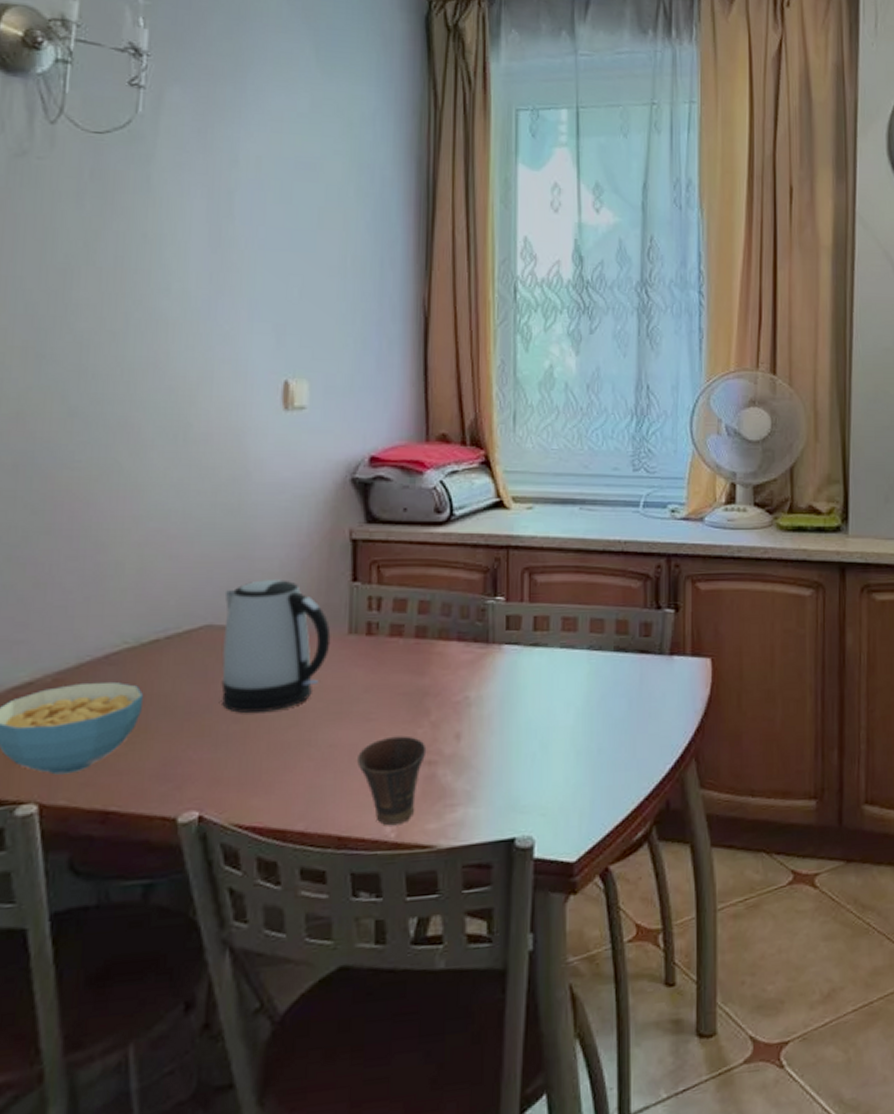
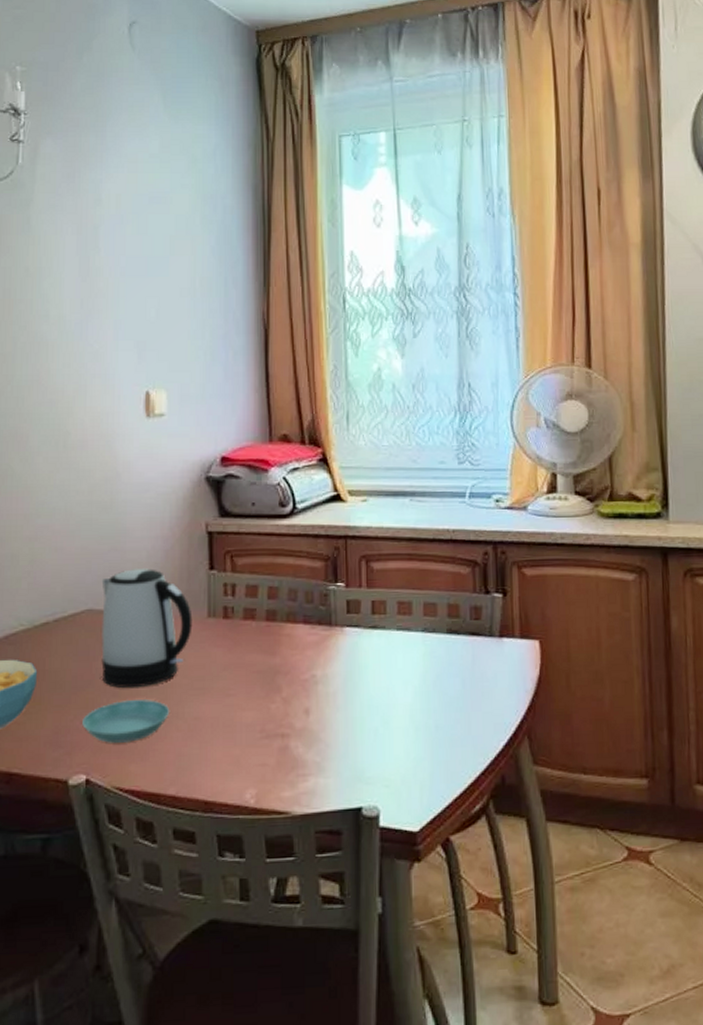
saucer: none [196,726,301,775] -> present [82,700,170,743]
cup: present [357,735,427,826] -> none [219,710,280,793]

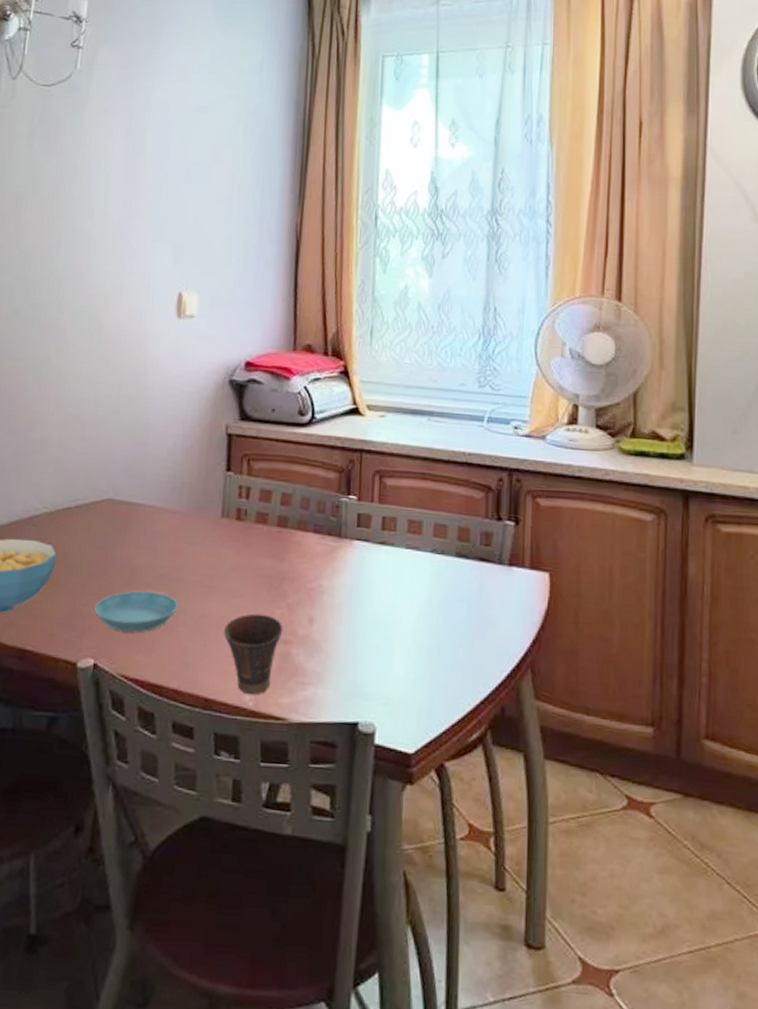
kettle: present [101,569,193,688] -> none [115,463,207,580]
cup: none [219,710,280,793] -> present [224,613,283,695]

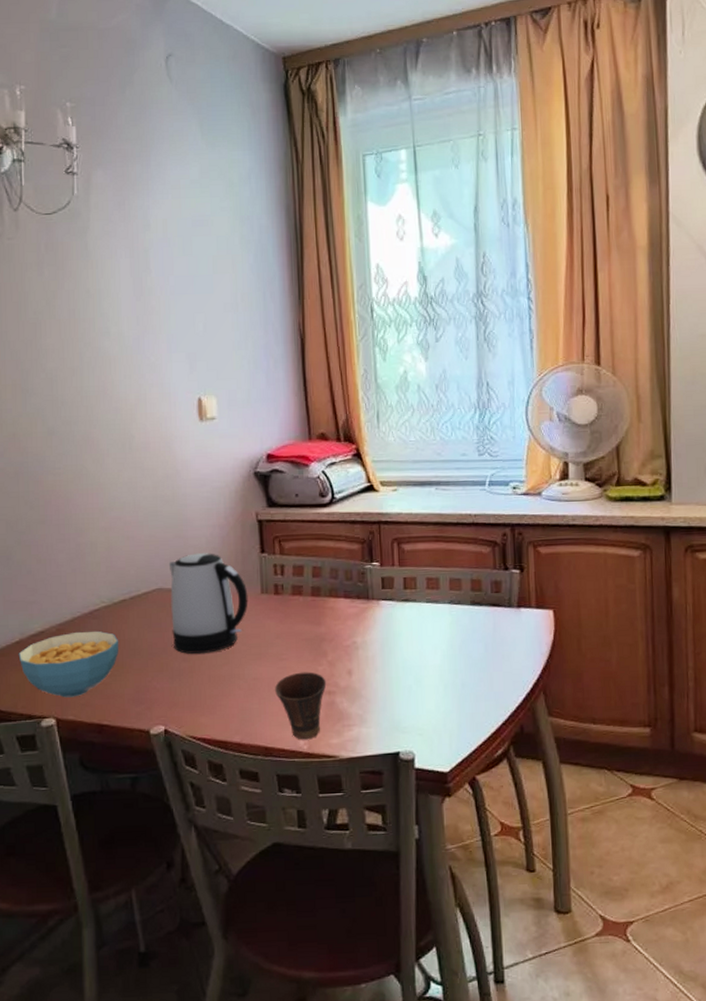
saucer: present [94,591,179,632] -> none [159,663,233,700]
kettle: none [115,463,207,580] -> present [168,553,248,654]

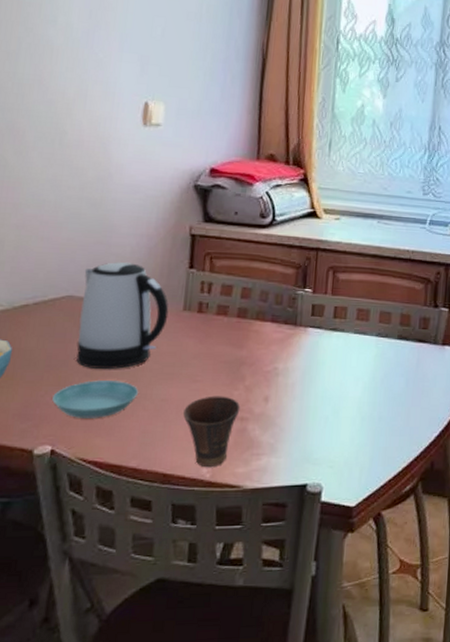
saucer: none [159,663,233,700] -> present [52,380,139,418]

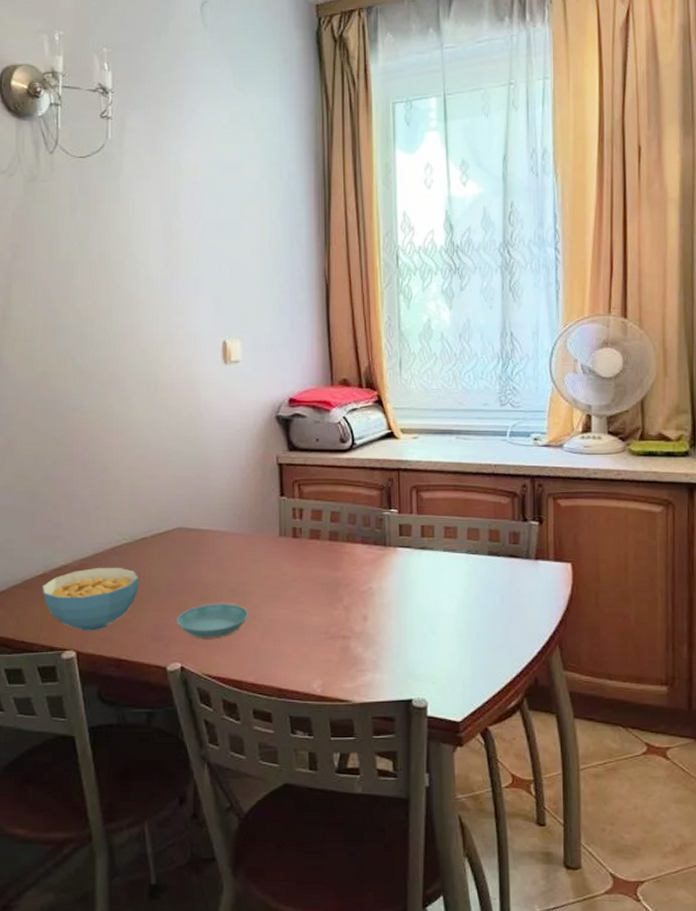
kettle: present [75,262,169,370] -> none [189,494,267,594]
cup: present [183,396,241,468] -> none [290,615,342,683]

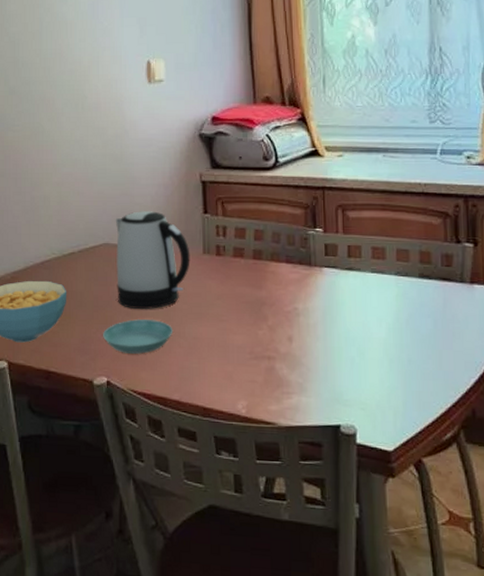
kettle: none [189,494,267,594] -> present [115,211,190,310]

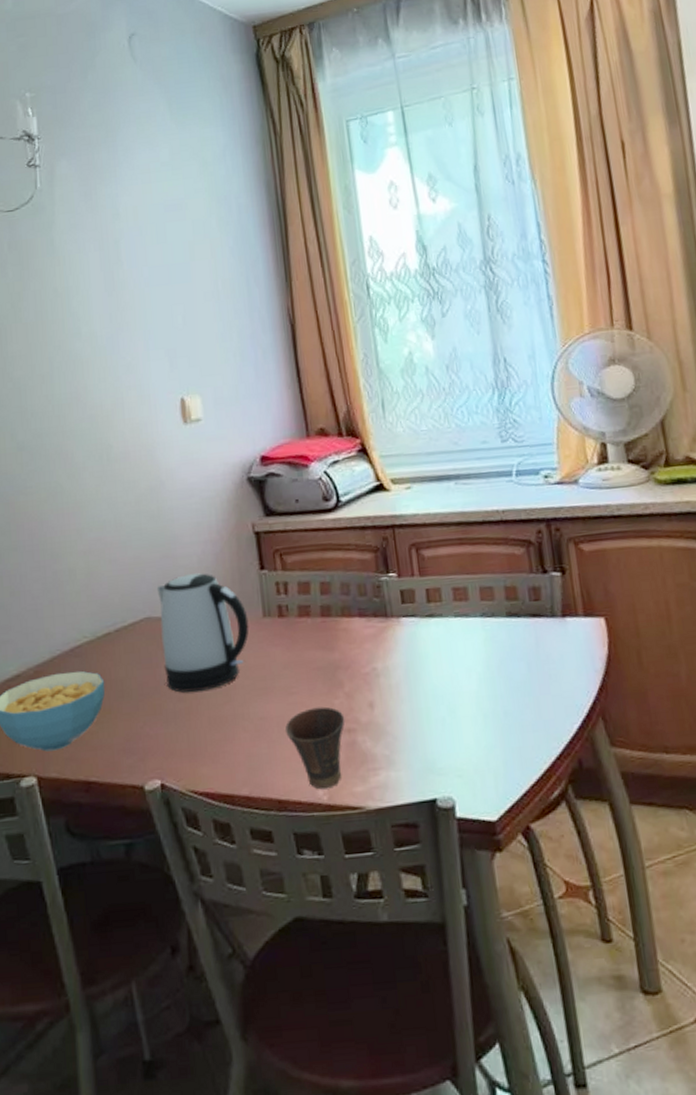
saucer: present [103,319,173,354] -> none [152,702,236,748]
cup: none [215,335,266,404] -> present [285,706,345,789]

